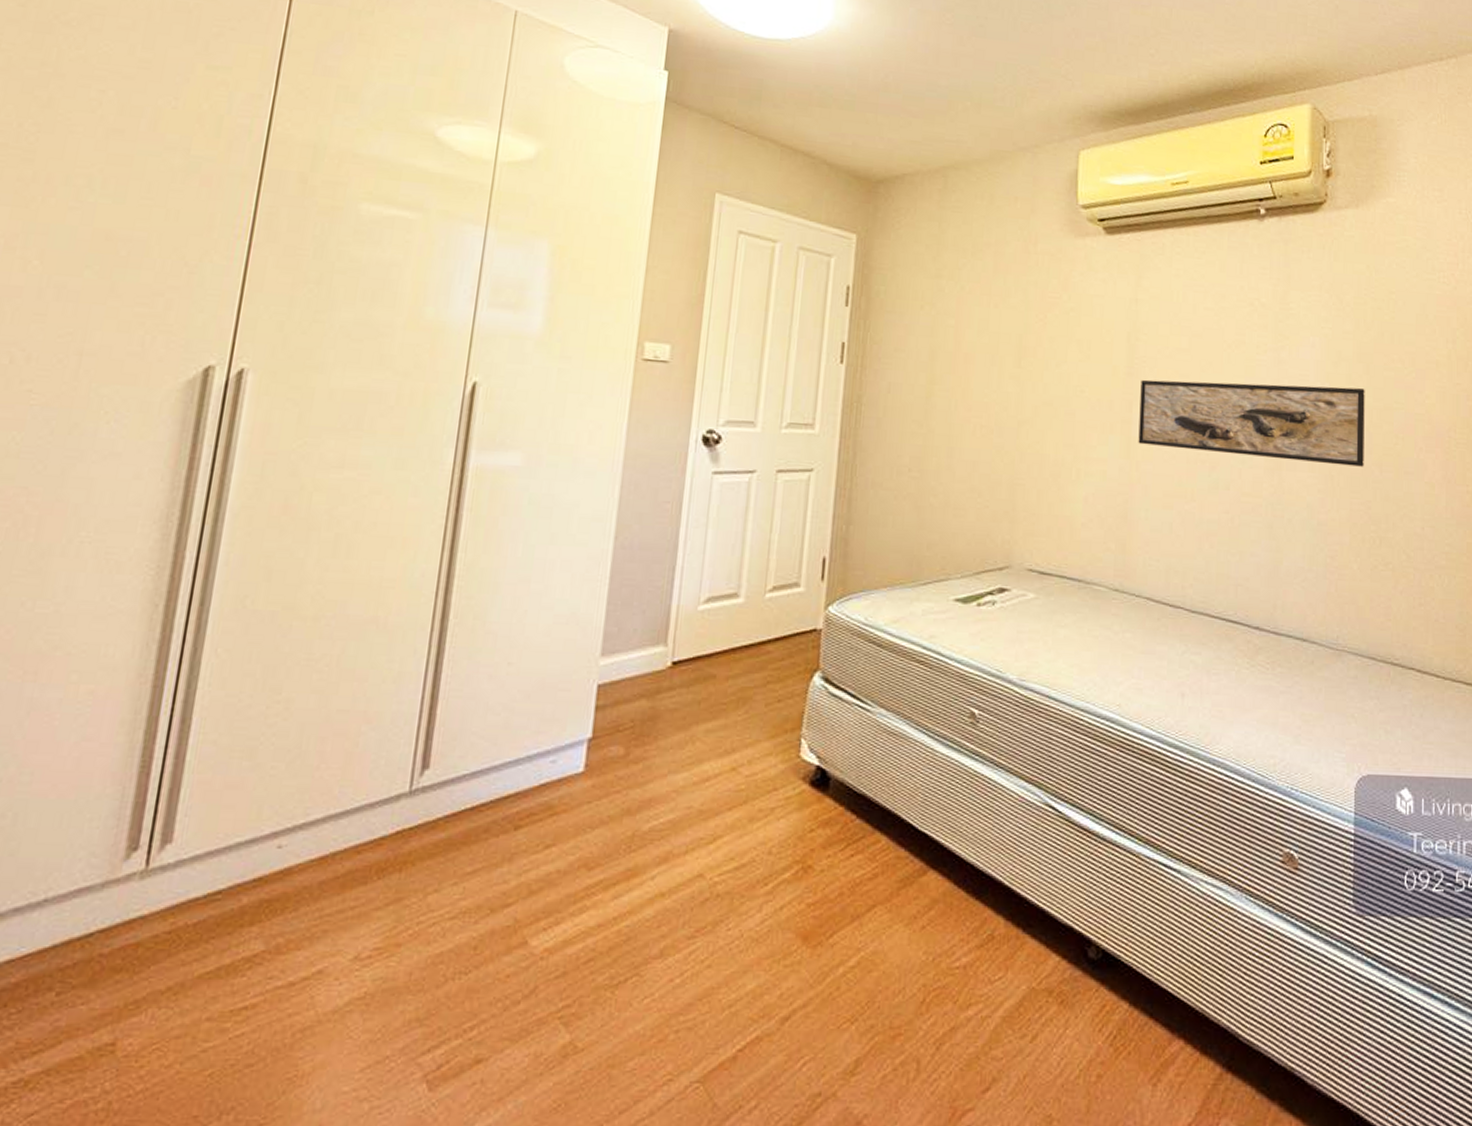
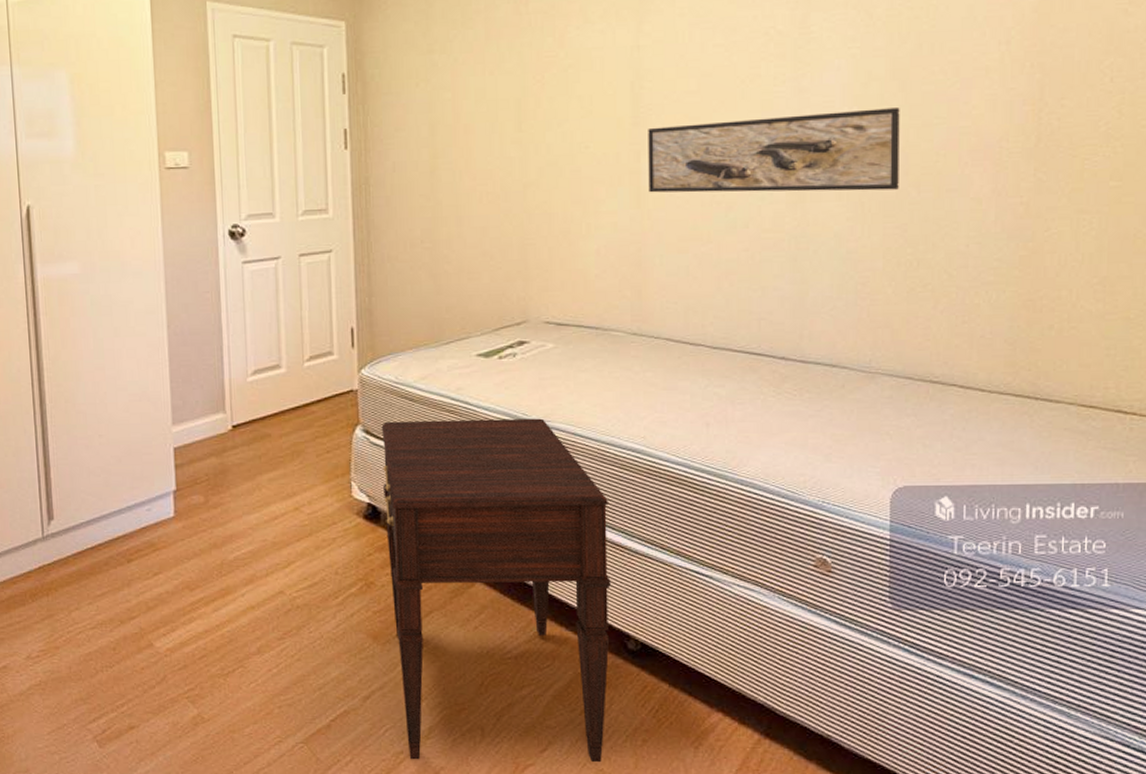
nightstand: none [827,668,1078,1106] -> present [381,418,611,763]

